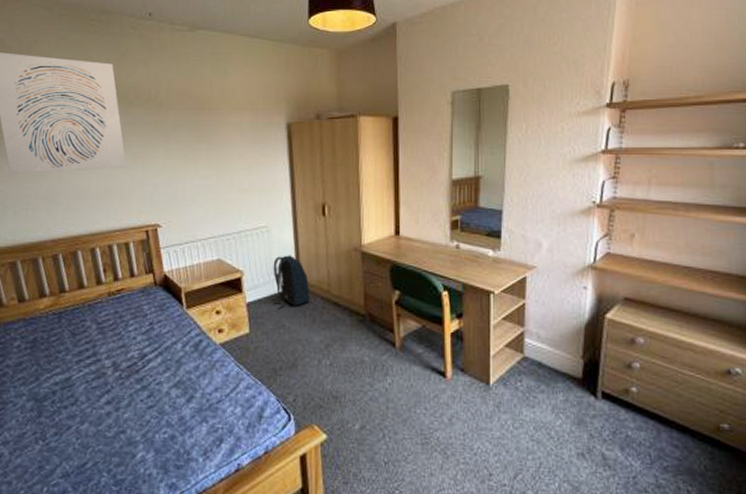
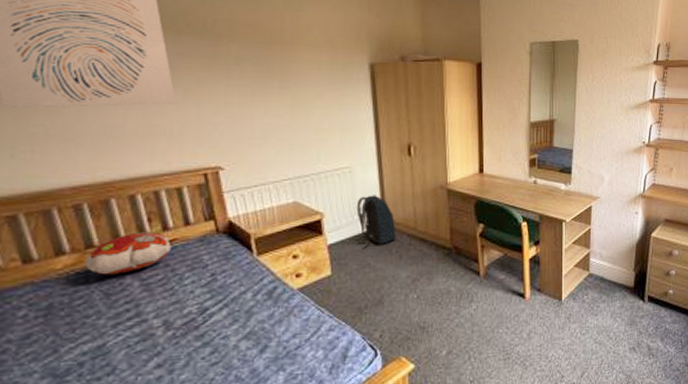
decorative pillow: none [59,281,120,317] -> present [85,232,171,275]

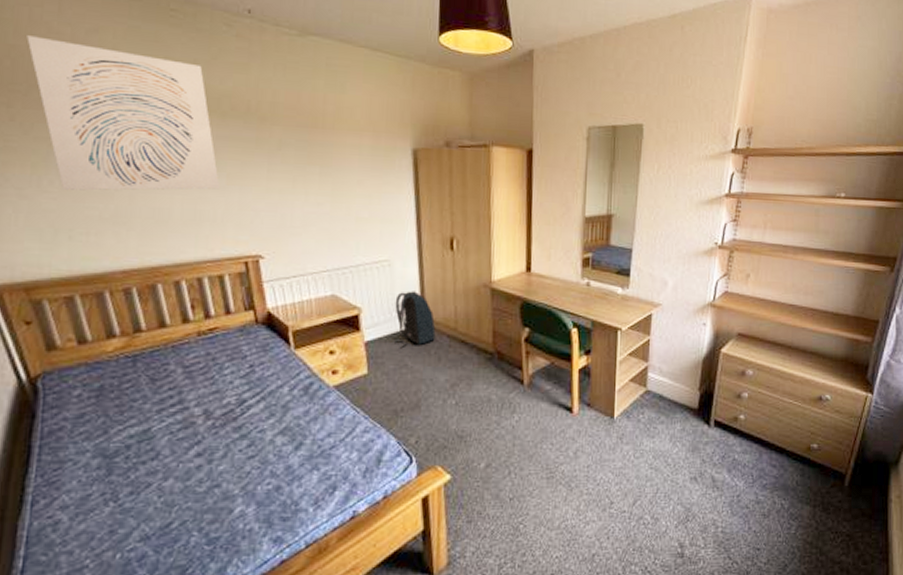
decorative pillow: present [85,232,171,275] -> none [133,319,213,360]

